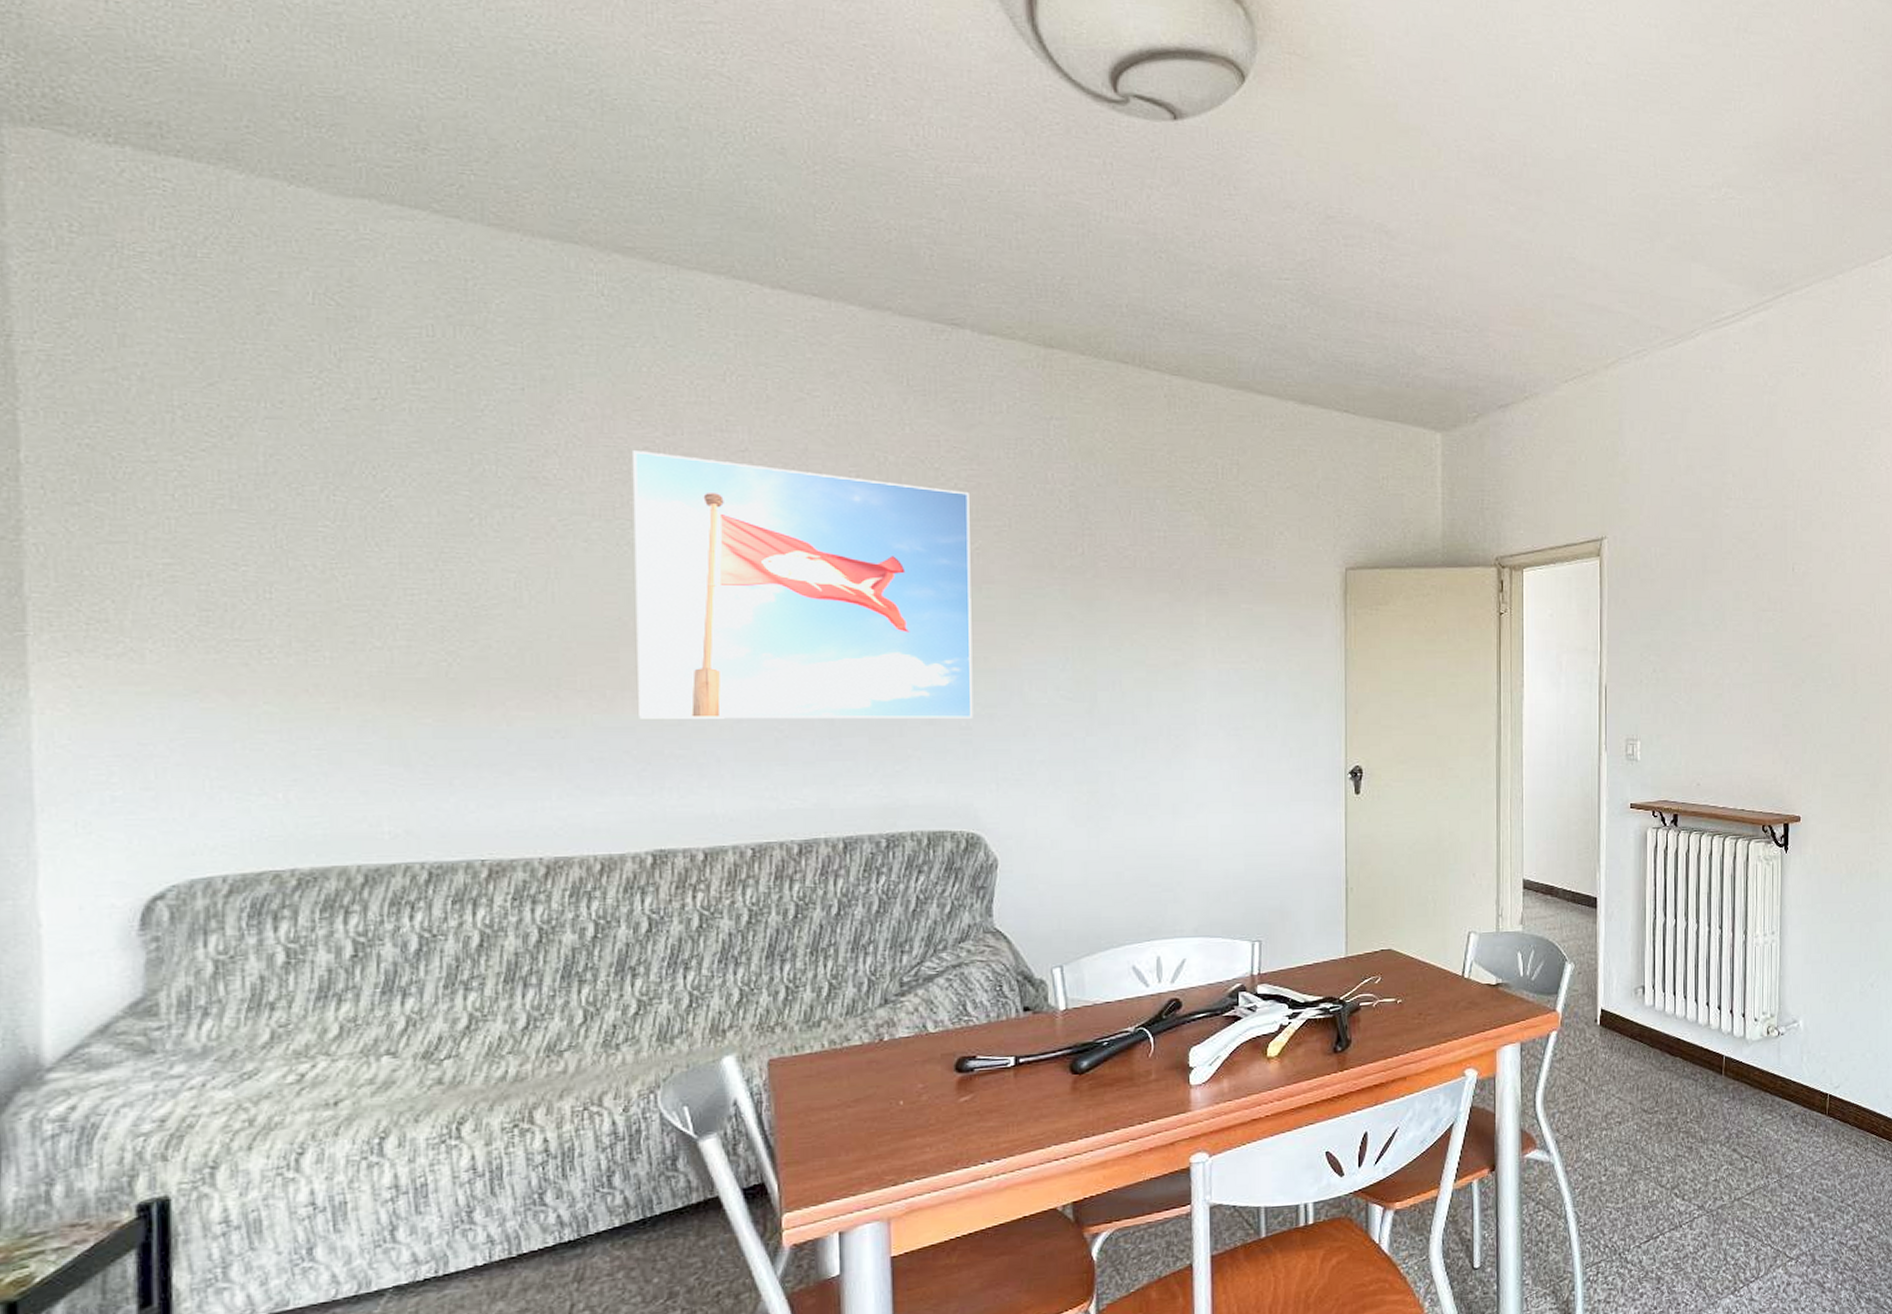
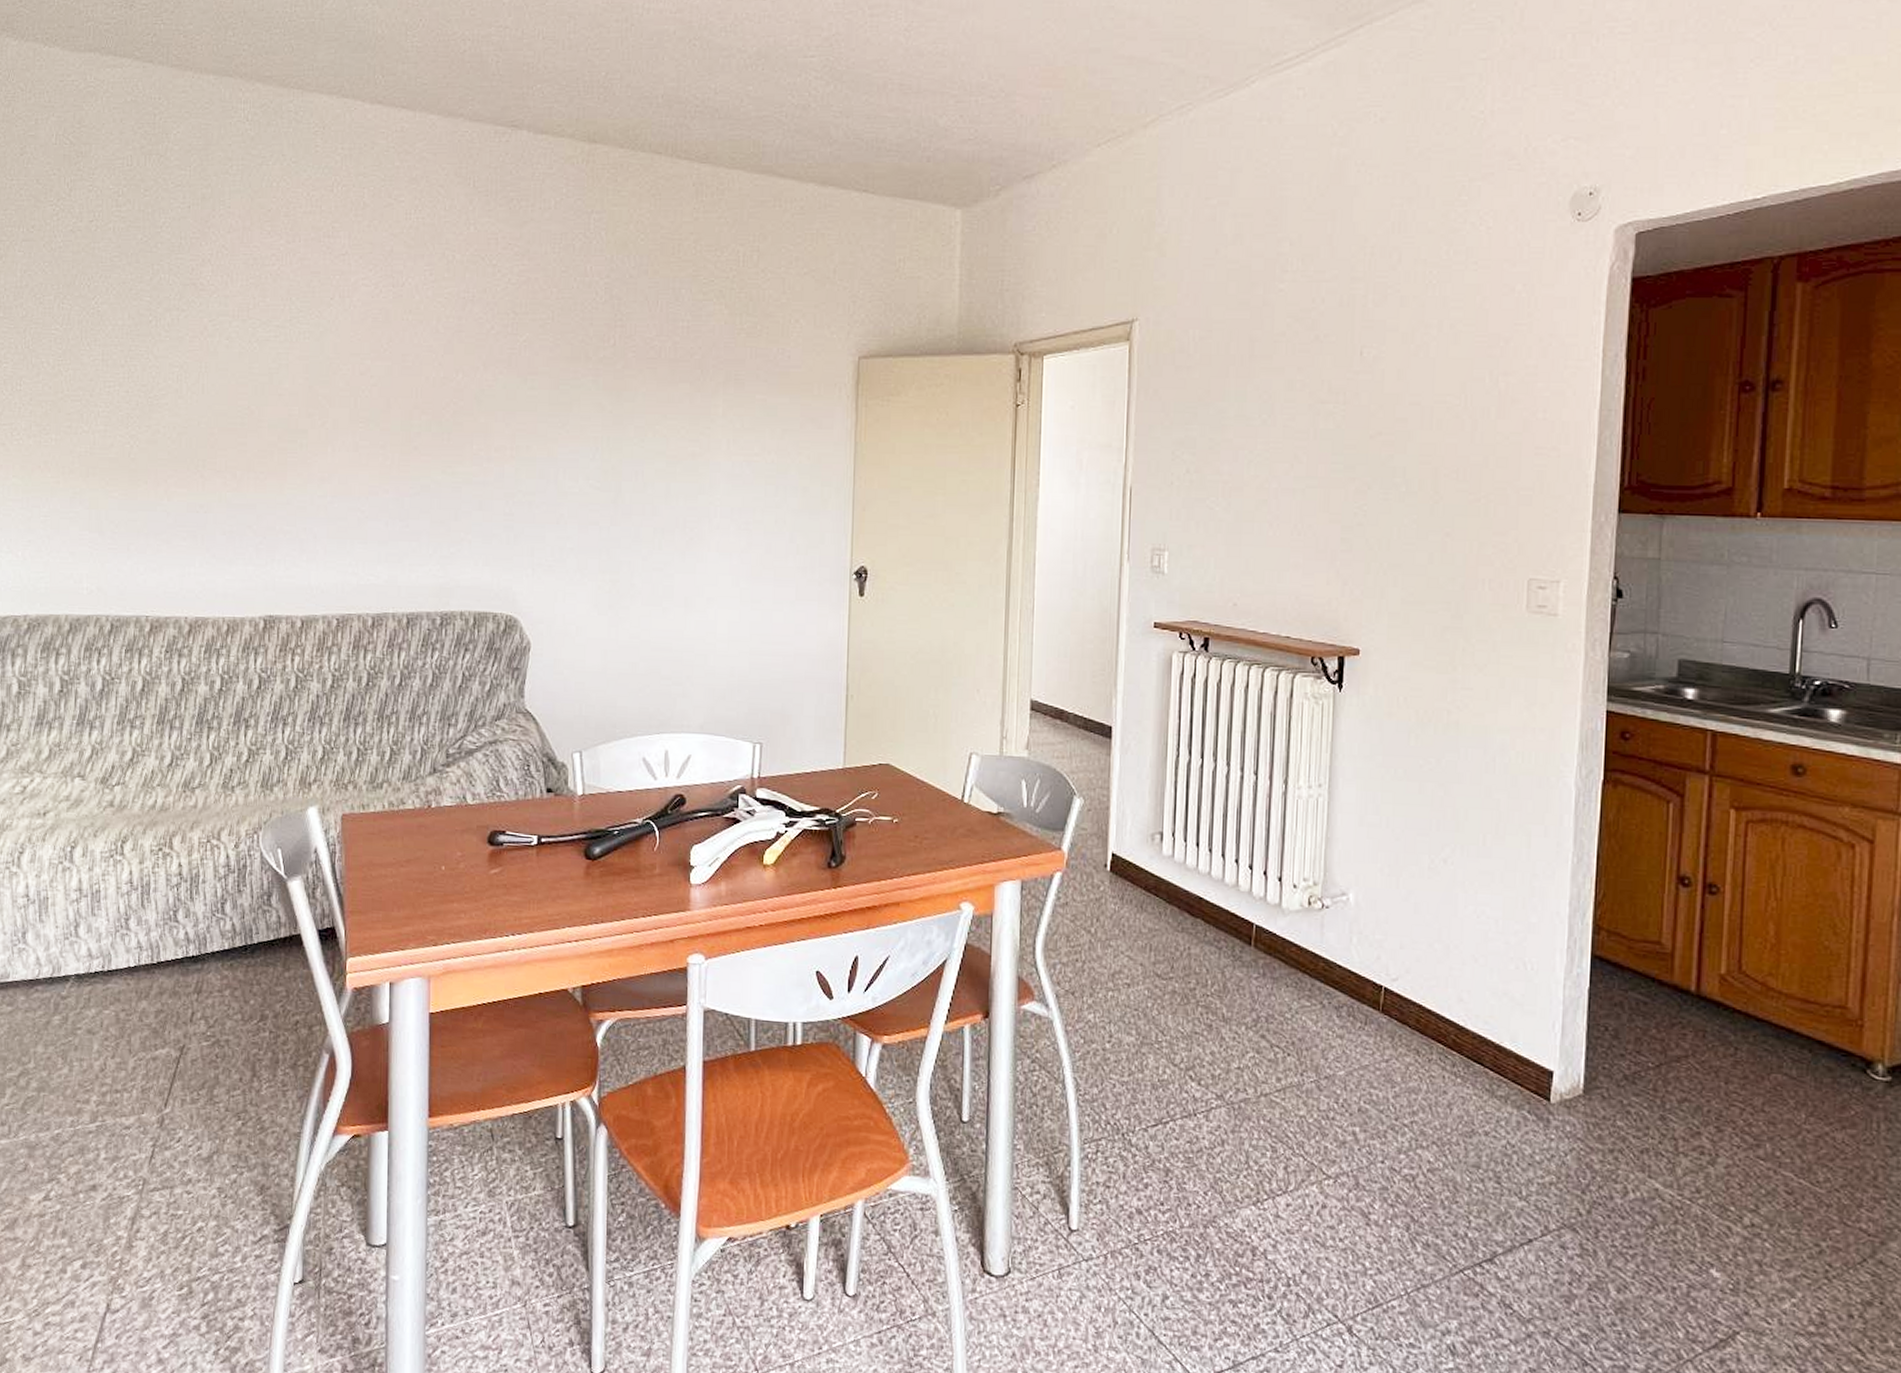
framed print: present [631,451,973,719] -> none [259,258,520,505]

